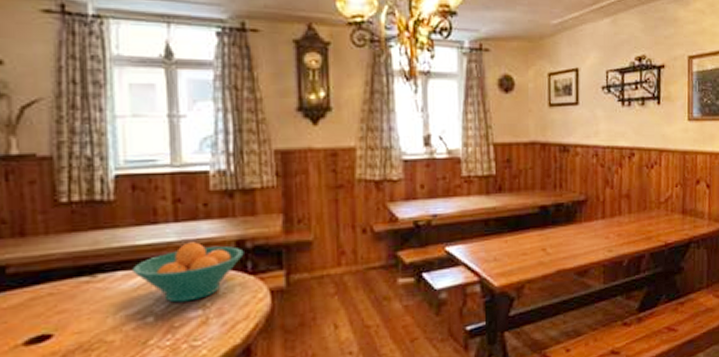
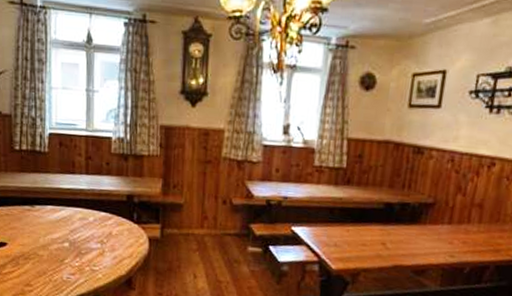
fruit bowl: present [133,242,244,303] -> none [57,191,132,236]

